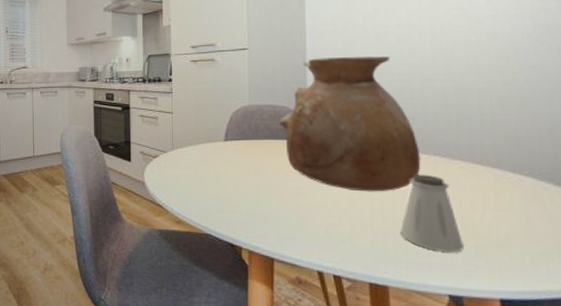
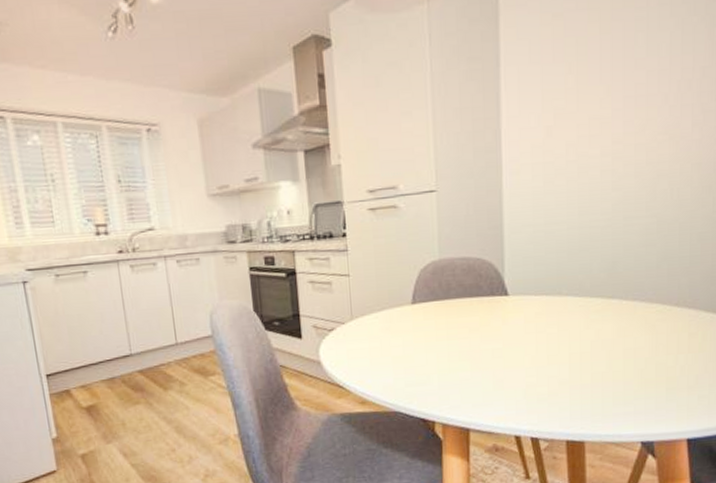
vase: present [278,56,421,192] -> none [472,192,620,347]
saltshaker: present [400,174,463,253] -> none [597,321,656,400]

